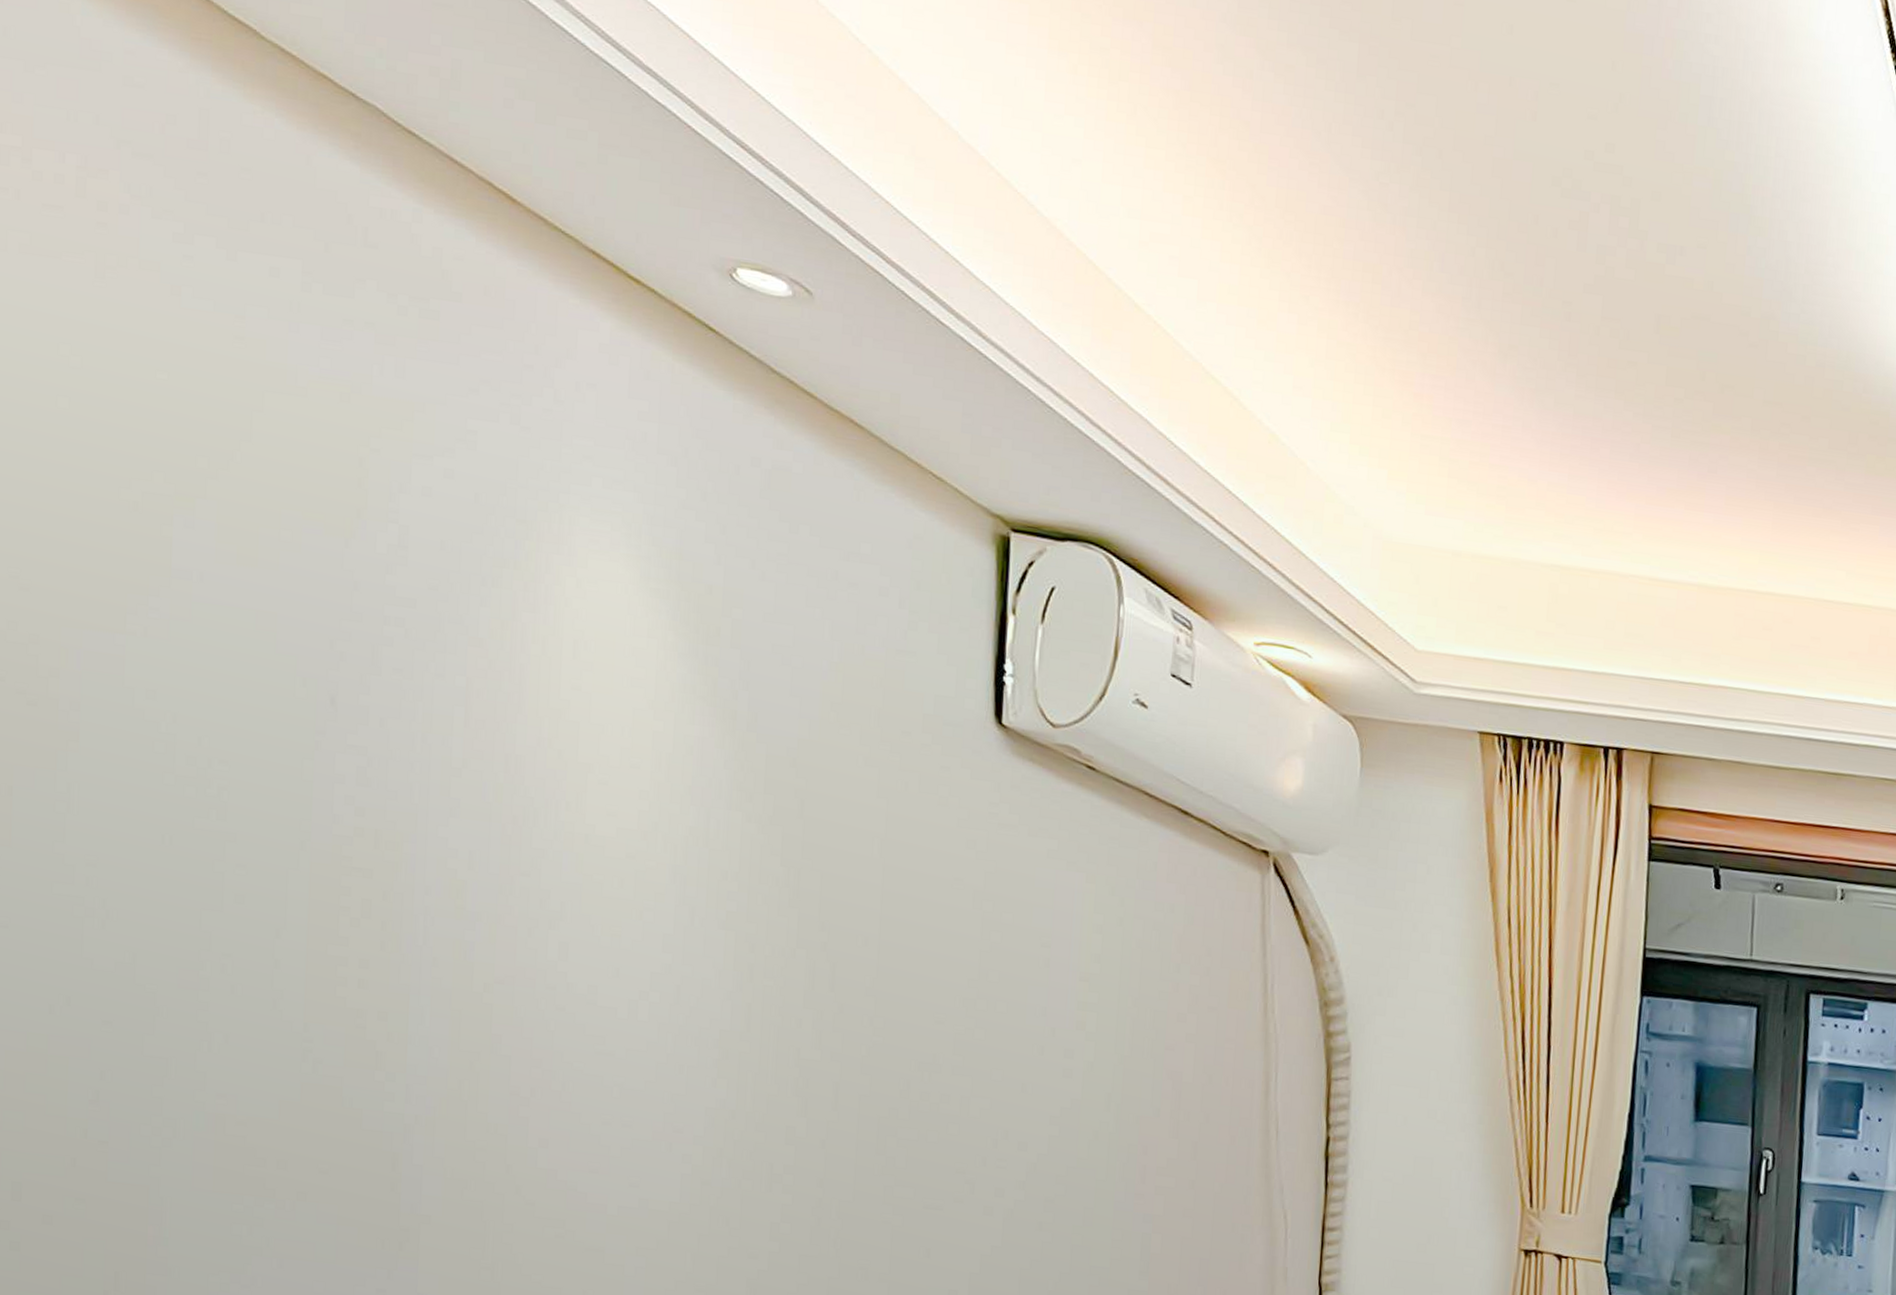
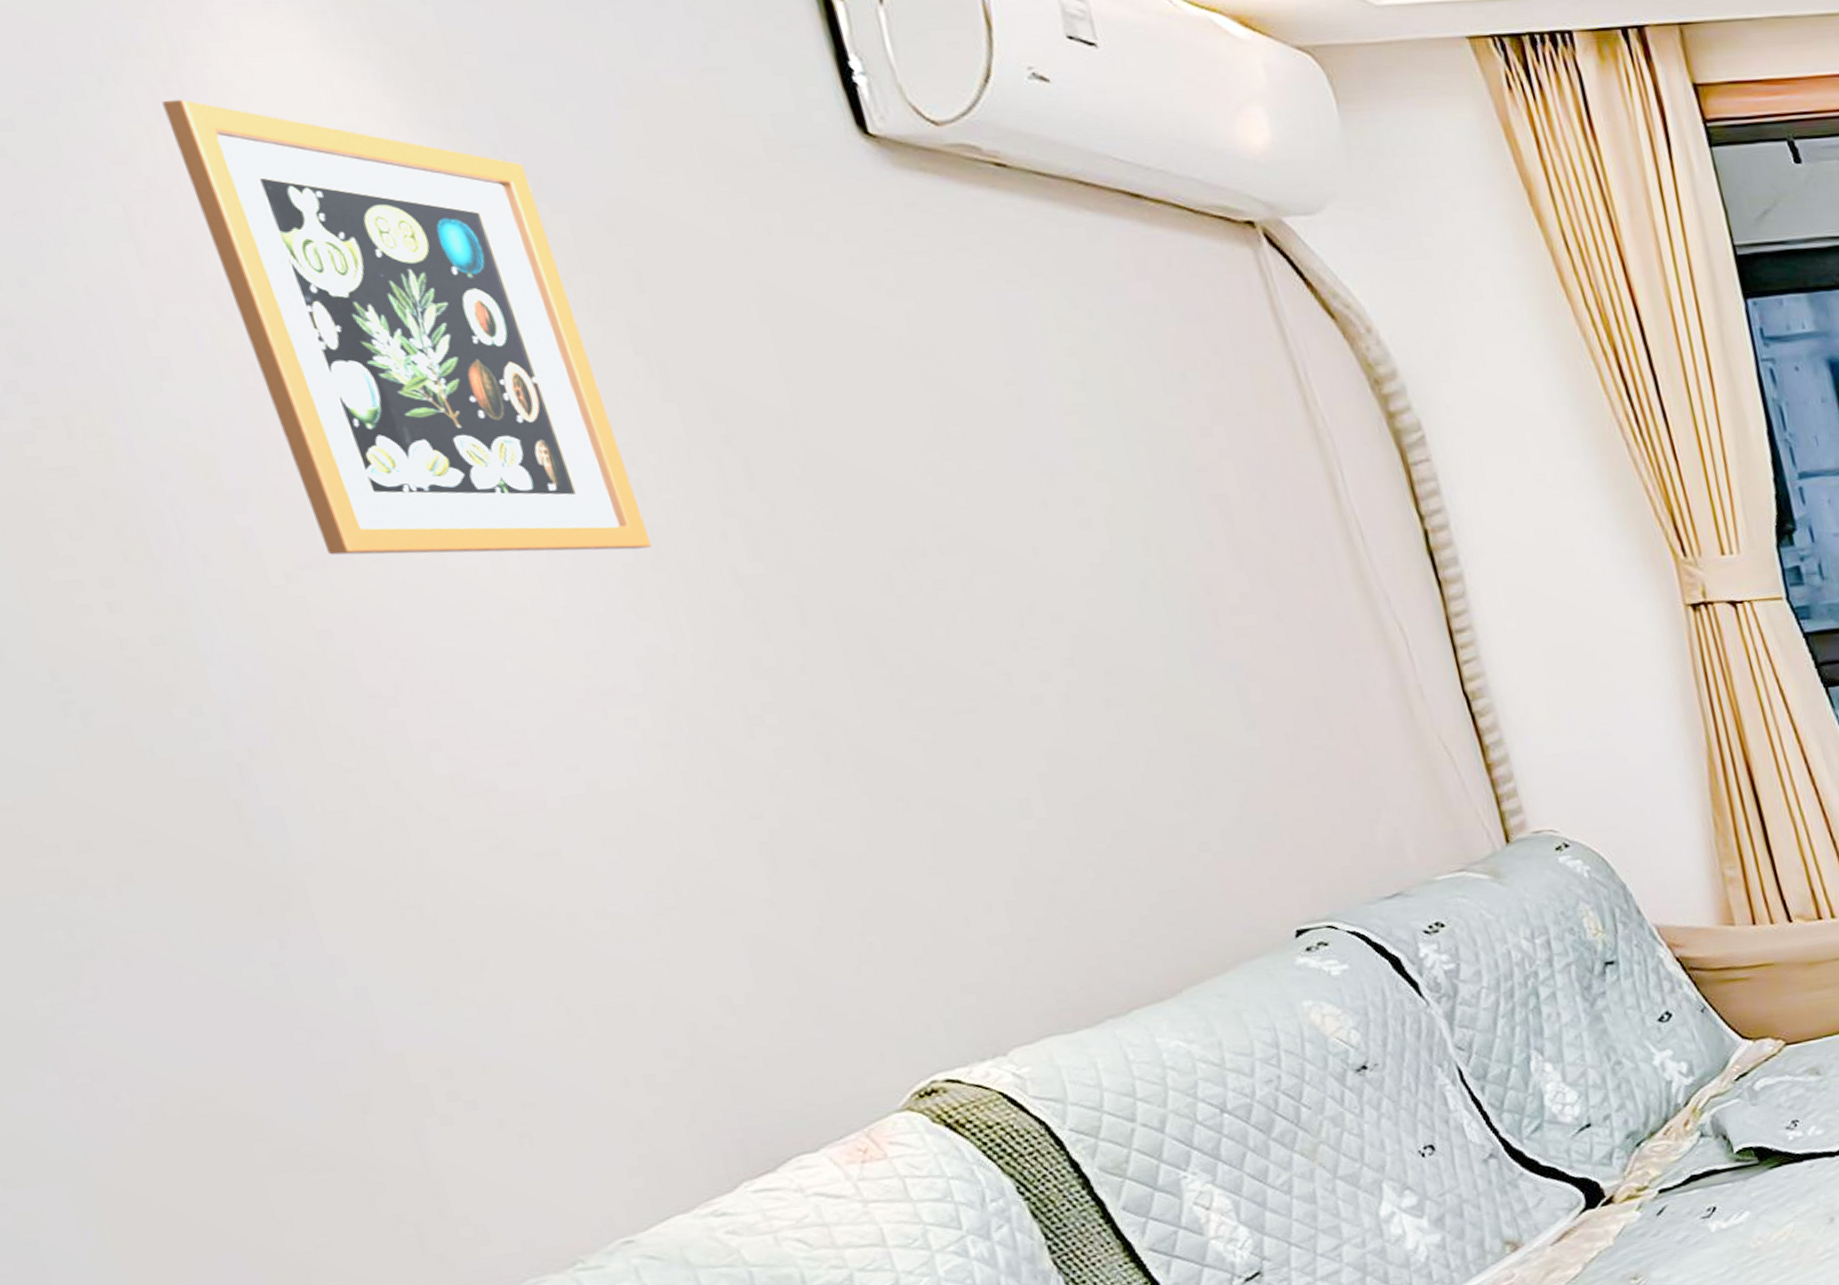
picture frame: none [517,604,749,1021] -> present [162,99,652,555]

